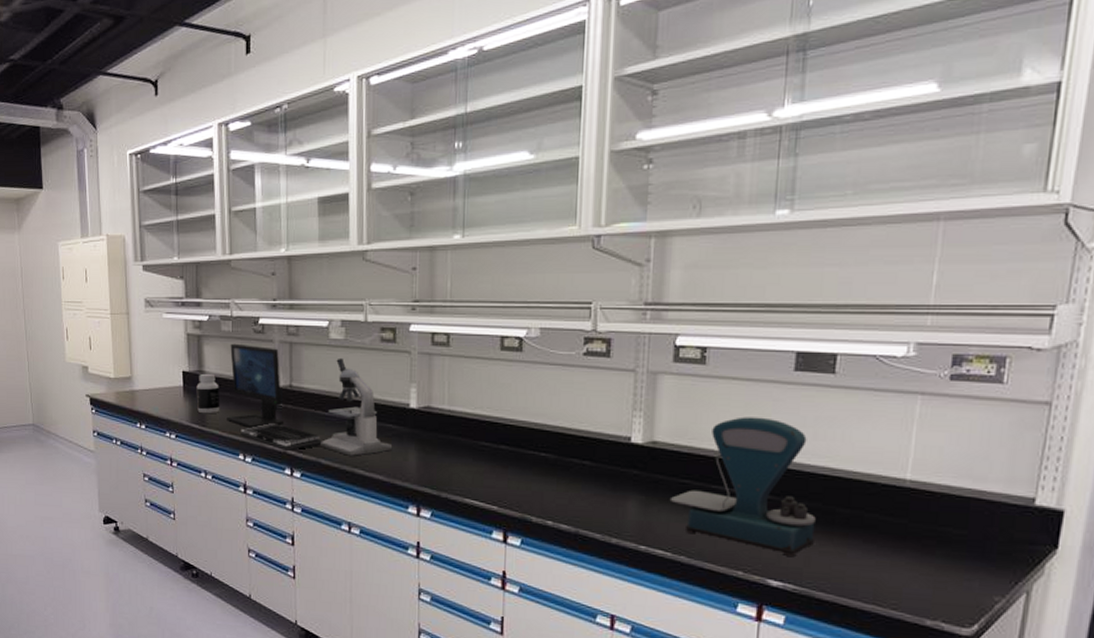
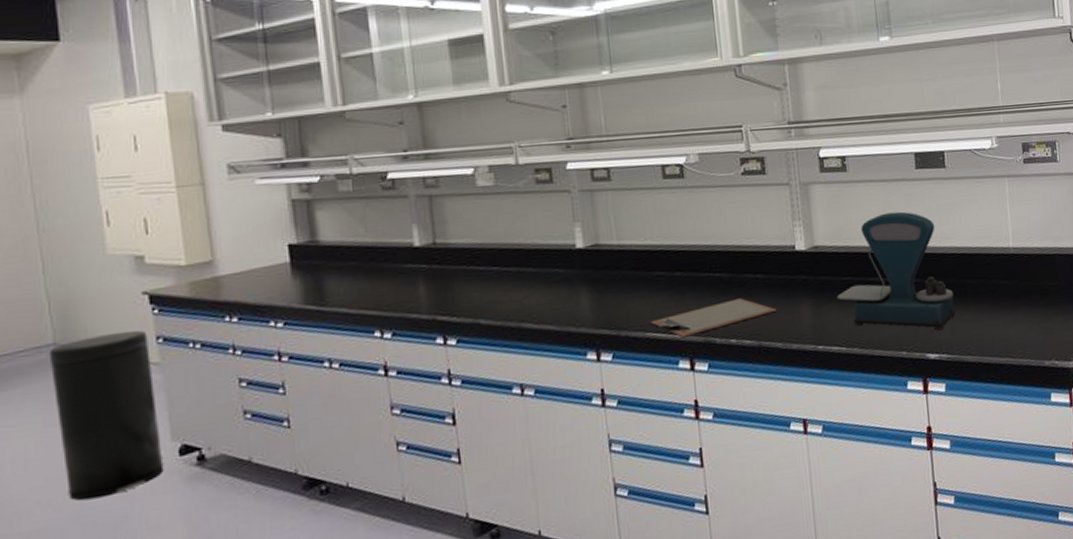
pedal bin: none [30,422,94,543] -> present [48,330,164,500]
medicine bottle: present [196,373,220,414] -> none [309,242,345,292]
computer monitor: present [227,343,285,428] -> none [352,203,431,299]
computer keyboard: present [241,422,321,452] -> none [374,287,478,318]
microscope: present [320,357,393,456] -> none [477,205,562,311]
clipboard: none [470,481,600,510] -> present [650,298,776,338]

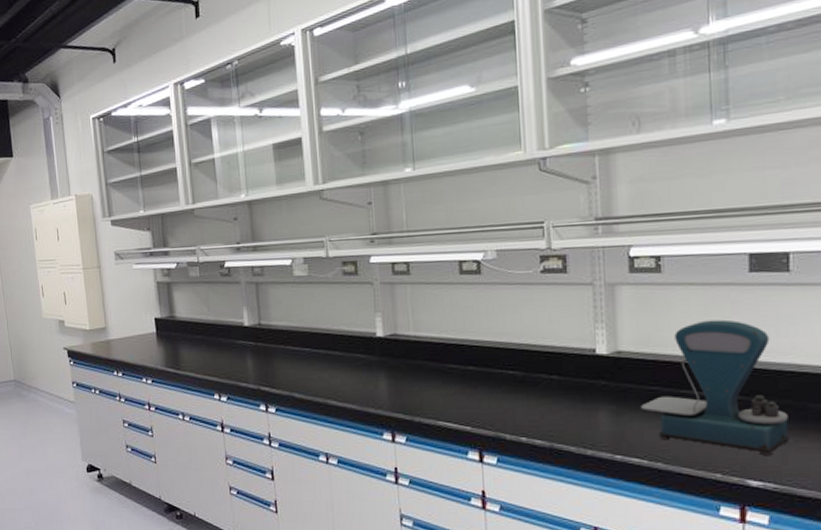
pedal bin: present [48,330,164,500] -> none [11,375,78,494]
clipboard: present [650,298,776,338] -> none [442,398,571,430]

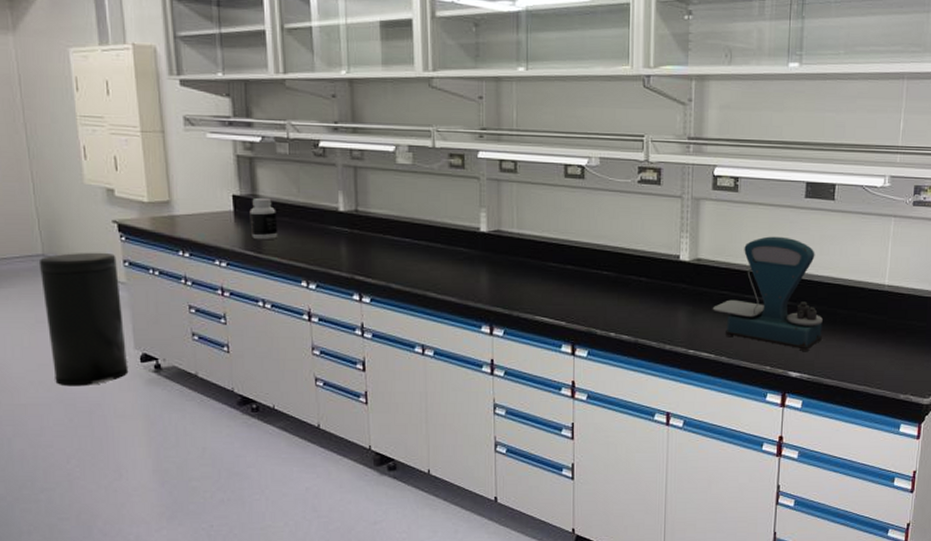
pedal bin: none [11,375,78,494] -> present [38,252,129,387]
medicine bottle: none [169,318,193,358] -> present [249,197,278,240]

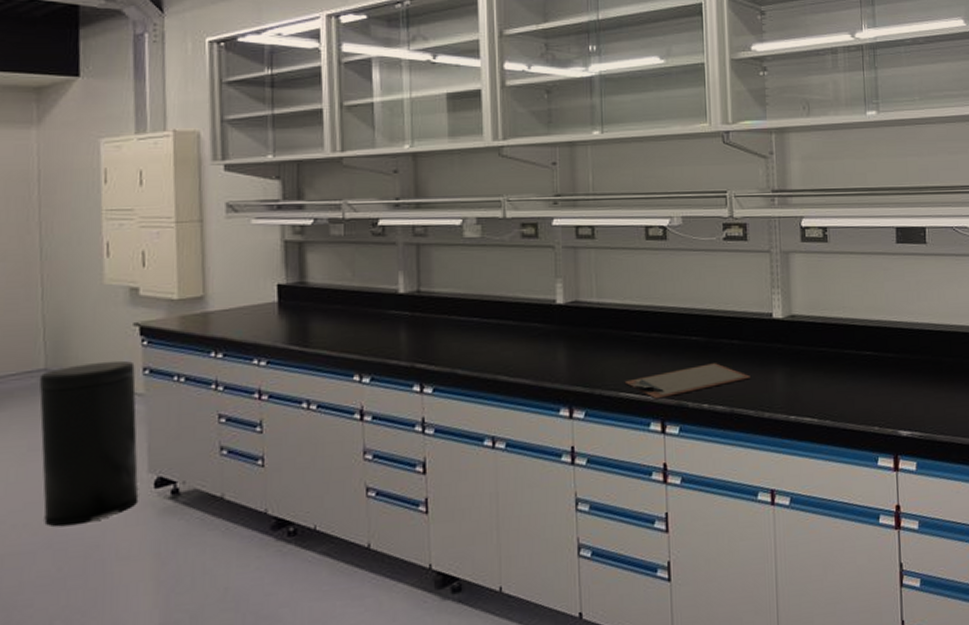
medicine bottle: present [249,197,278,240] -> none [296,284,329,333]
clipboard: none [540,297,655,325] -> present [624,363,750,399]
scale: present [712,236,823,352] -> none [811,285,930,407]

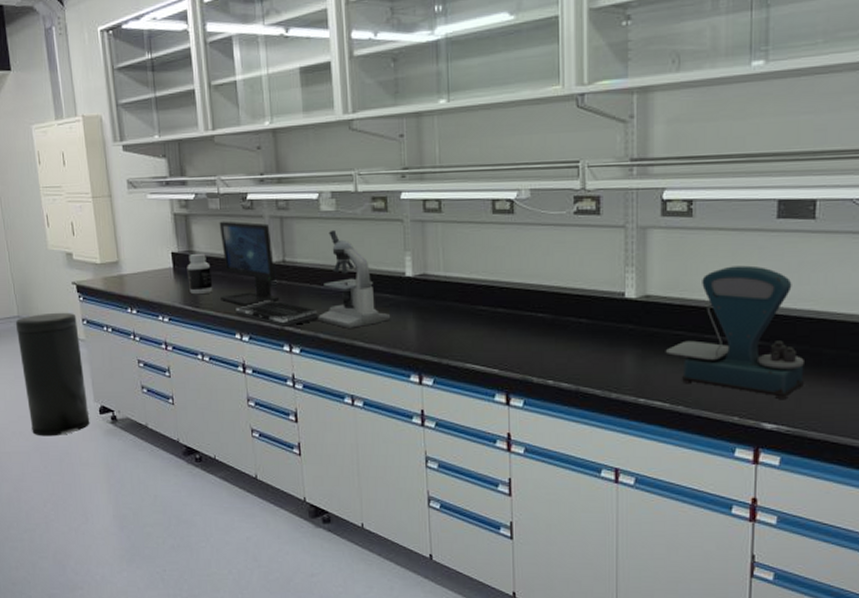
medicine bottle: none [296,284,329,333] -> present [187,253,213,295]
computer monitor: none [337,248,412,343] -> present [219,221,280,306]
computer keyboard: none [356,333,456,366] -> present [236,299,318,328]
microscope: none [456,257,540,362] -> present [318,229,391,328]
clipboard: present [624,363,750,399] -> none [470,341,598,372]
scale: none [811,285,930,407] -> present [665,265,804,400]

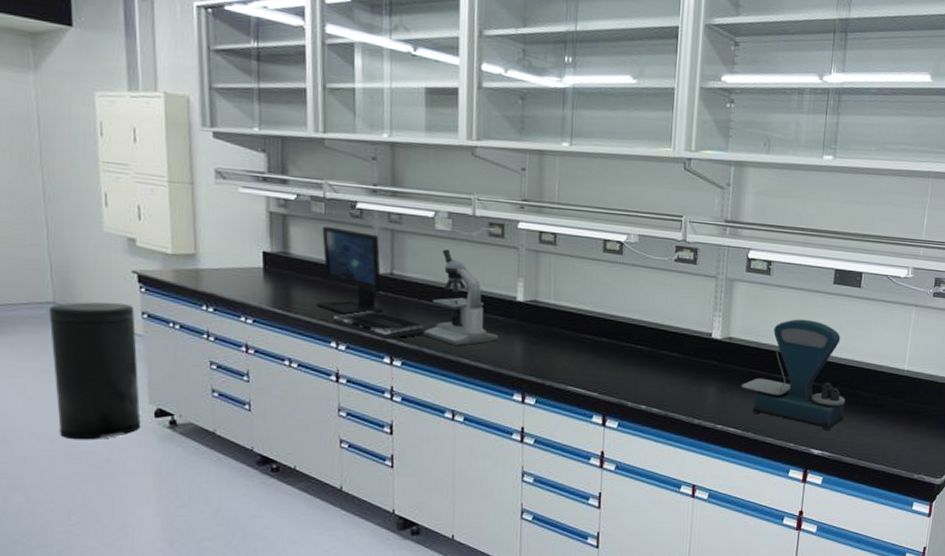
medicine bottle: present [187,253,213,295] -> none [279,255,309,299]

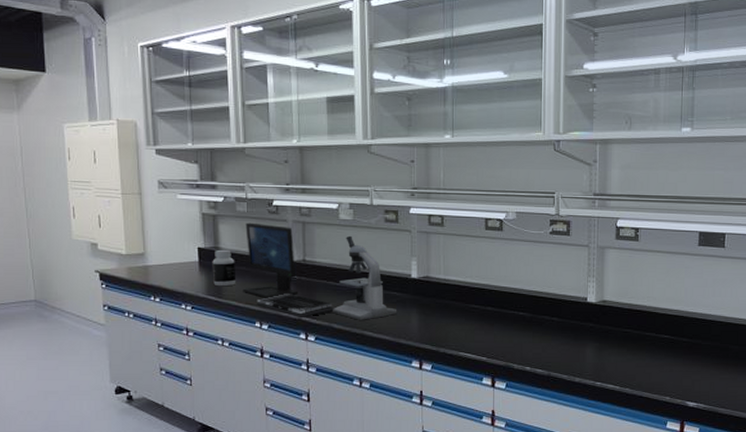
pedal bin: present [48,301,141,440] -> none [31,298,105,416]
medicine bottle: none [279,255,309,299] -> present [212,249,236,287]
scale: present [741,319,845,431] -> none [616,280,716,384]

